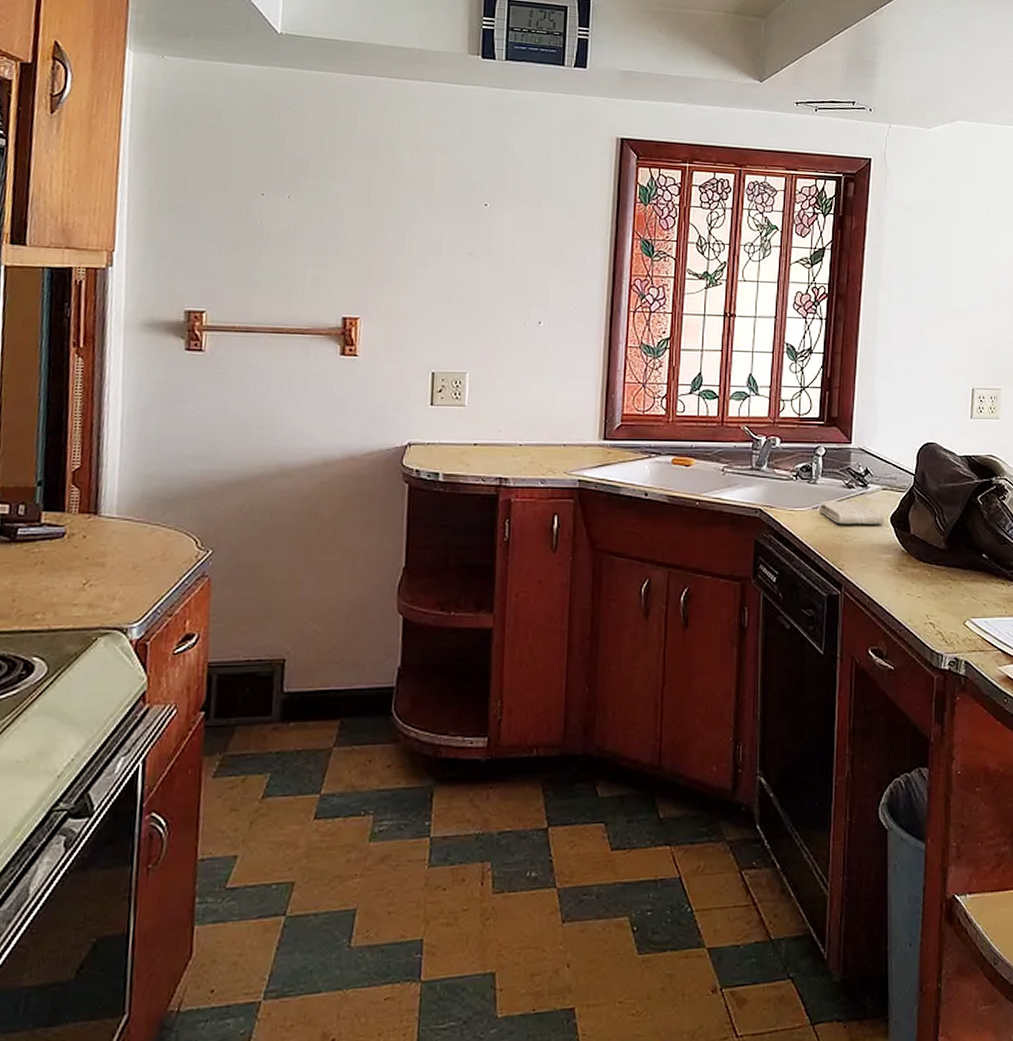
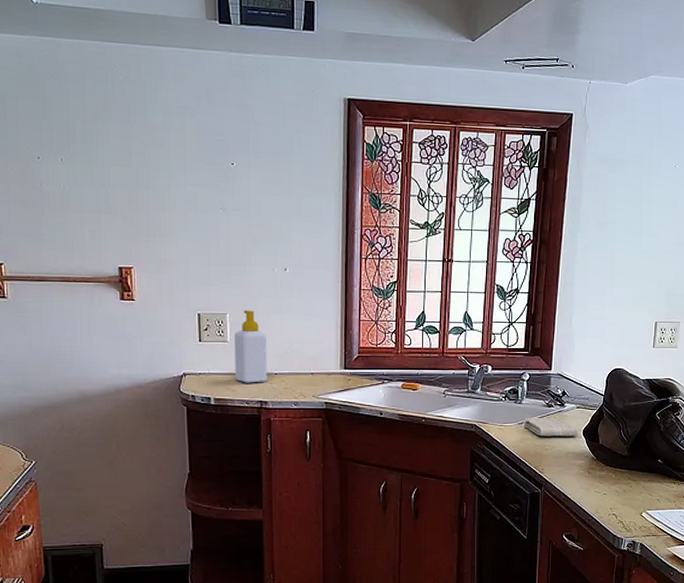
soap bottle: none [471,369,512,456] -> present [234,310,267,383]

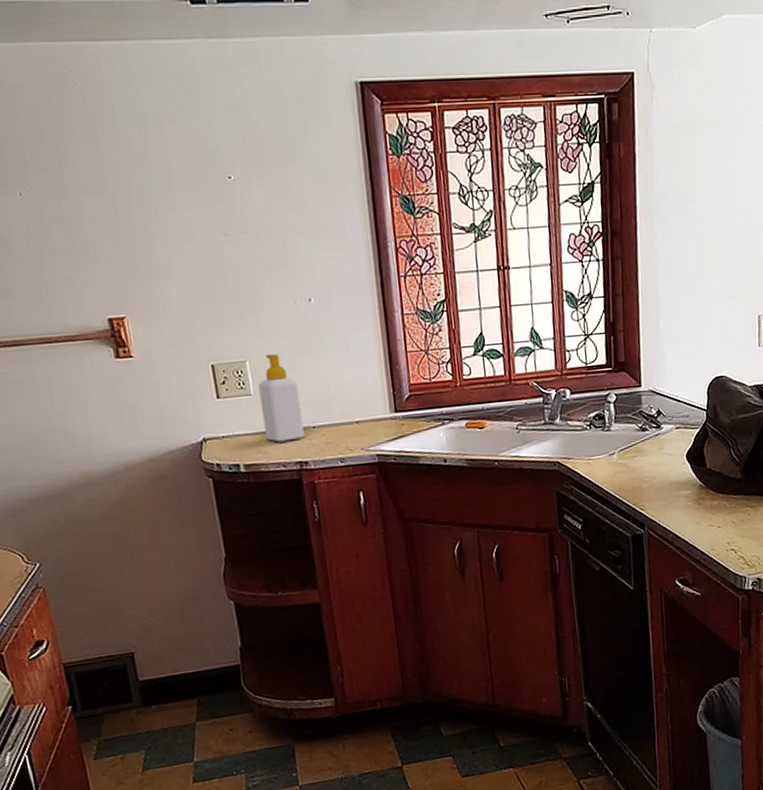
washcloth: present [524,417,577,437] -> none [615,442,680,468]

